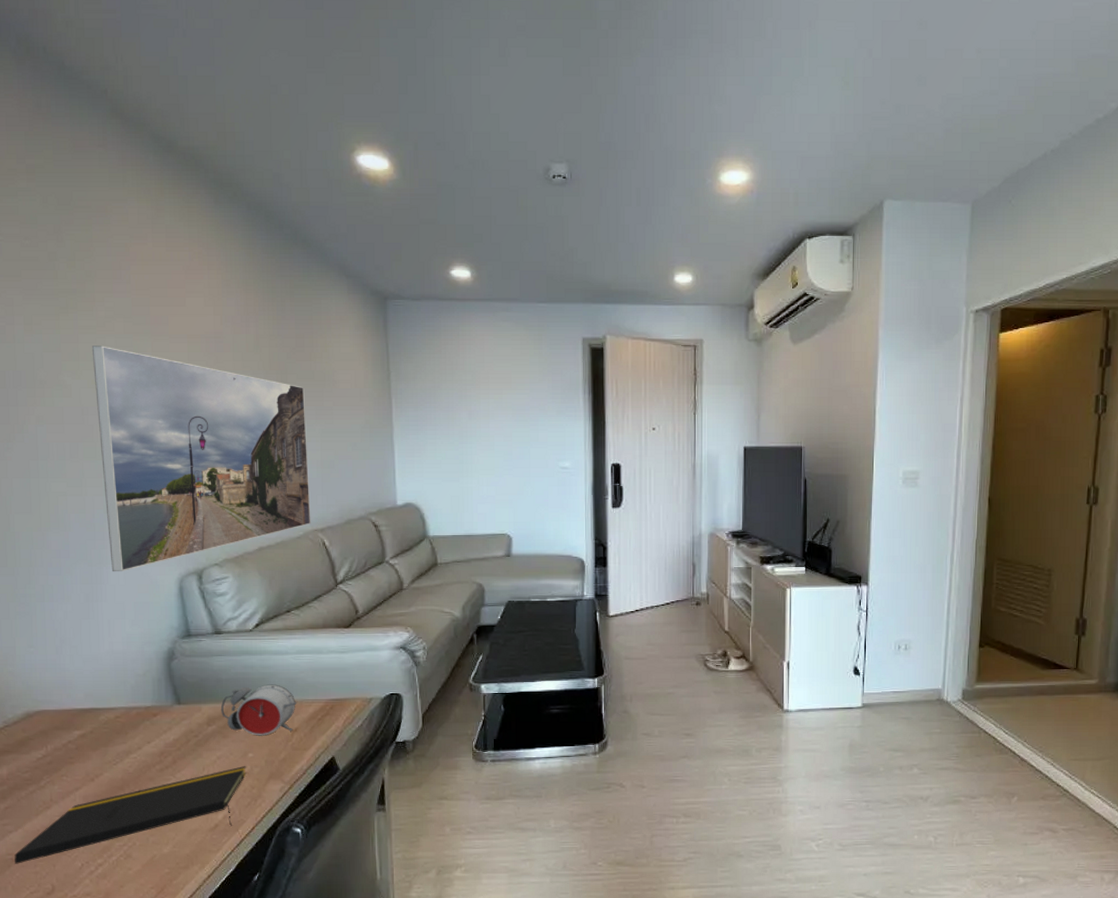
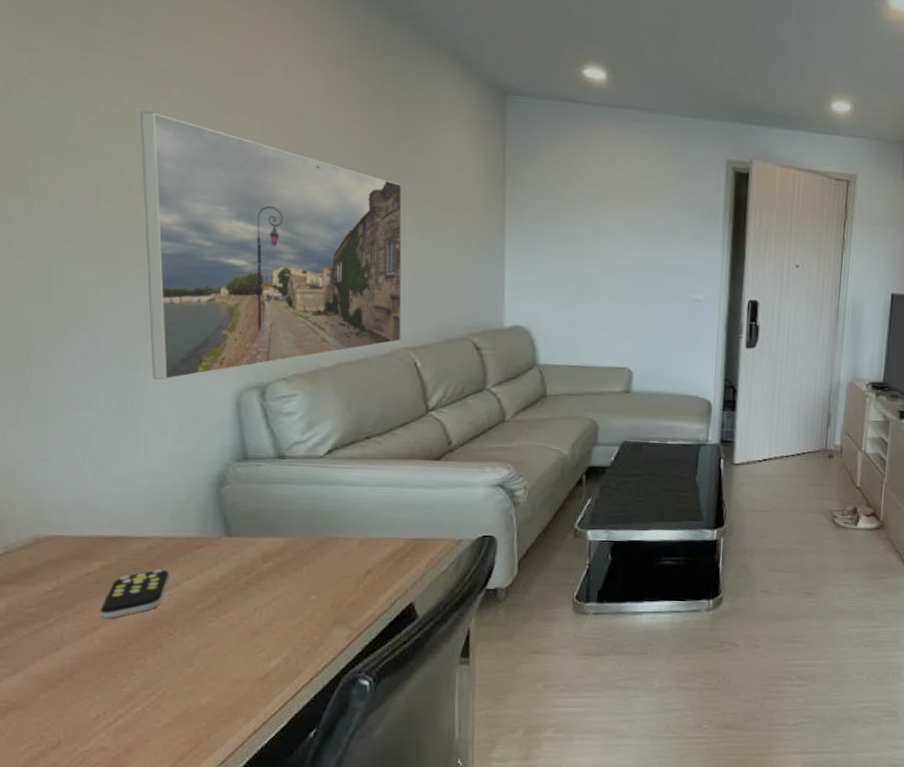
notepad: present [14,766,246,864] -> none [11,609,307,713]
remote control: none [80,735,134,780] -> present [100,569,170,618]
alarm clock: present [220,684,297,736] -> none [279,518,373,577]

